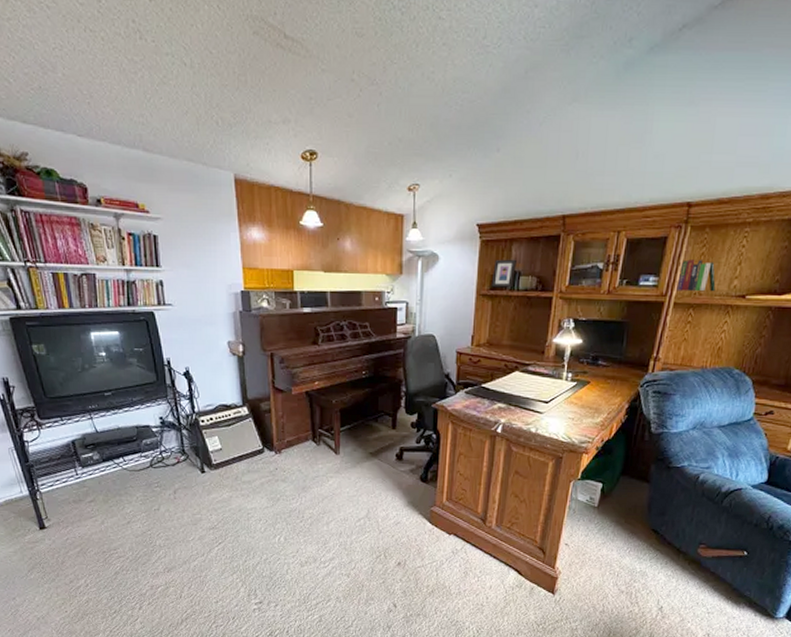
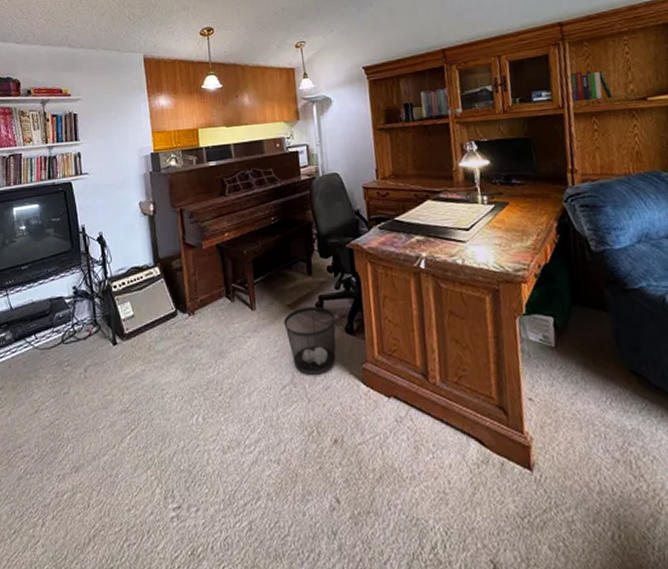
waste bin: none [365,455,413,512] -> present [283,306,336,375]
picture frame: present [491,259,516,288] -> none [385,93,408,121]
books: none [529,259,569,289] -> present [420,87,463,118]

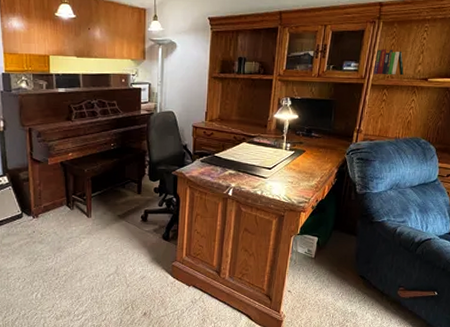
waste bin: present [283,306,336,375] -> none [114,217,156,268]
books: present [420,87,463,118] -> none [253,47,286,73]

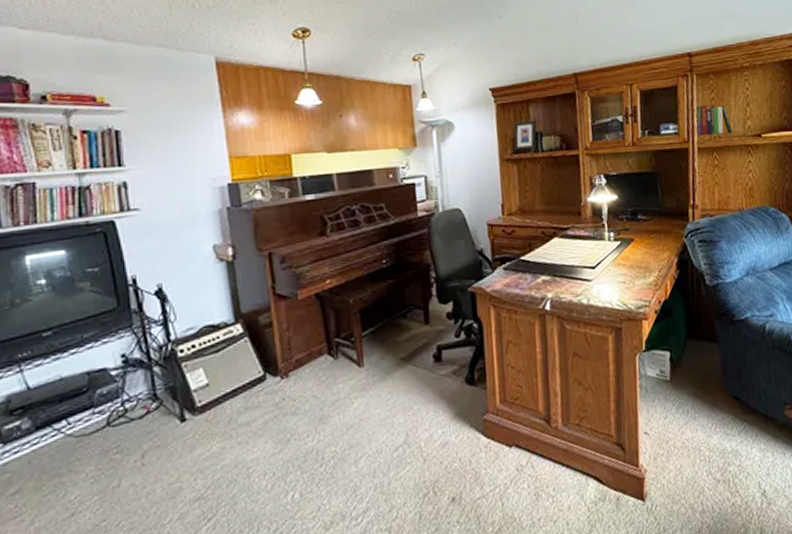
picture frame: none [221,47,242,72] -> present [513,120,538,151]

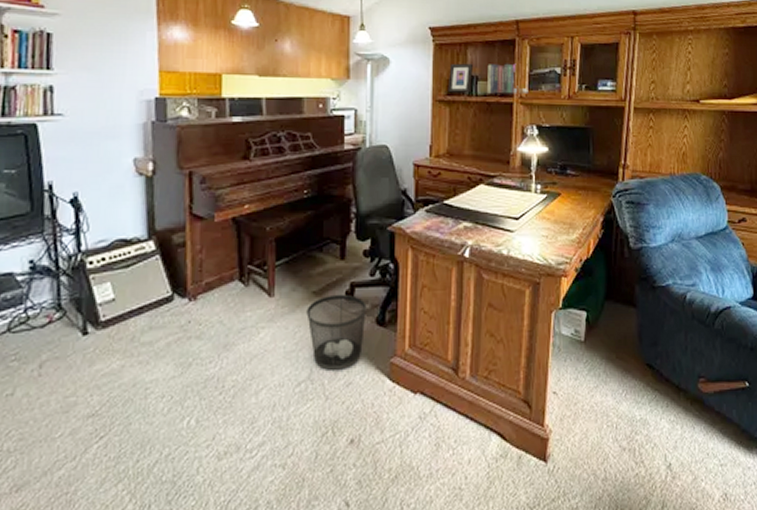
waste bin: none [396,357,456,433] -> present [306,294,367,370]
books: none [550,116,593,148] -> present [487,63,528,95]
books: present [695,104,733,137] -> none [634,65,671,97]

